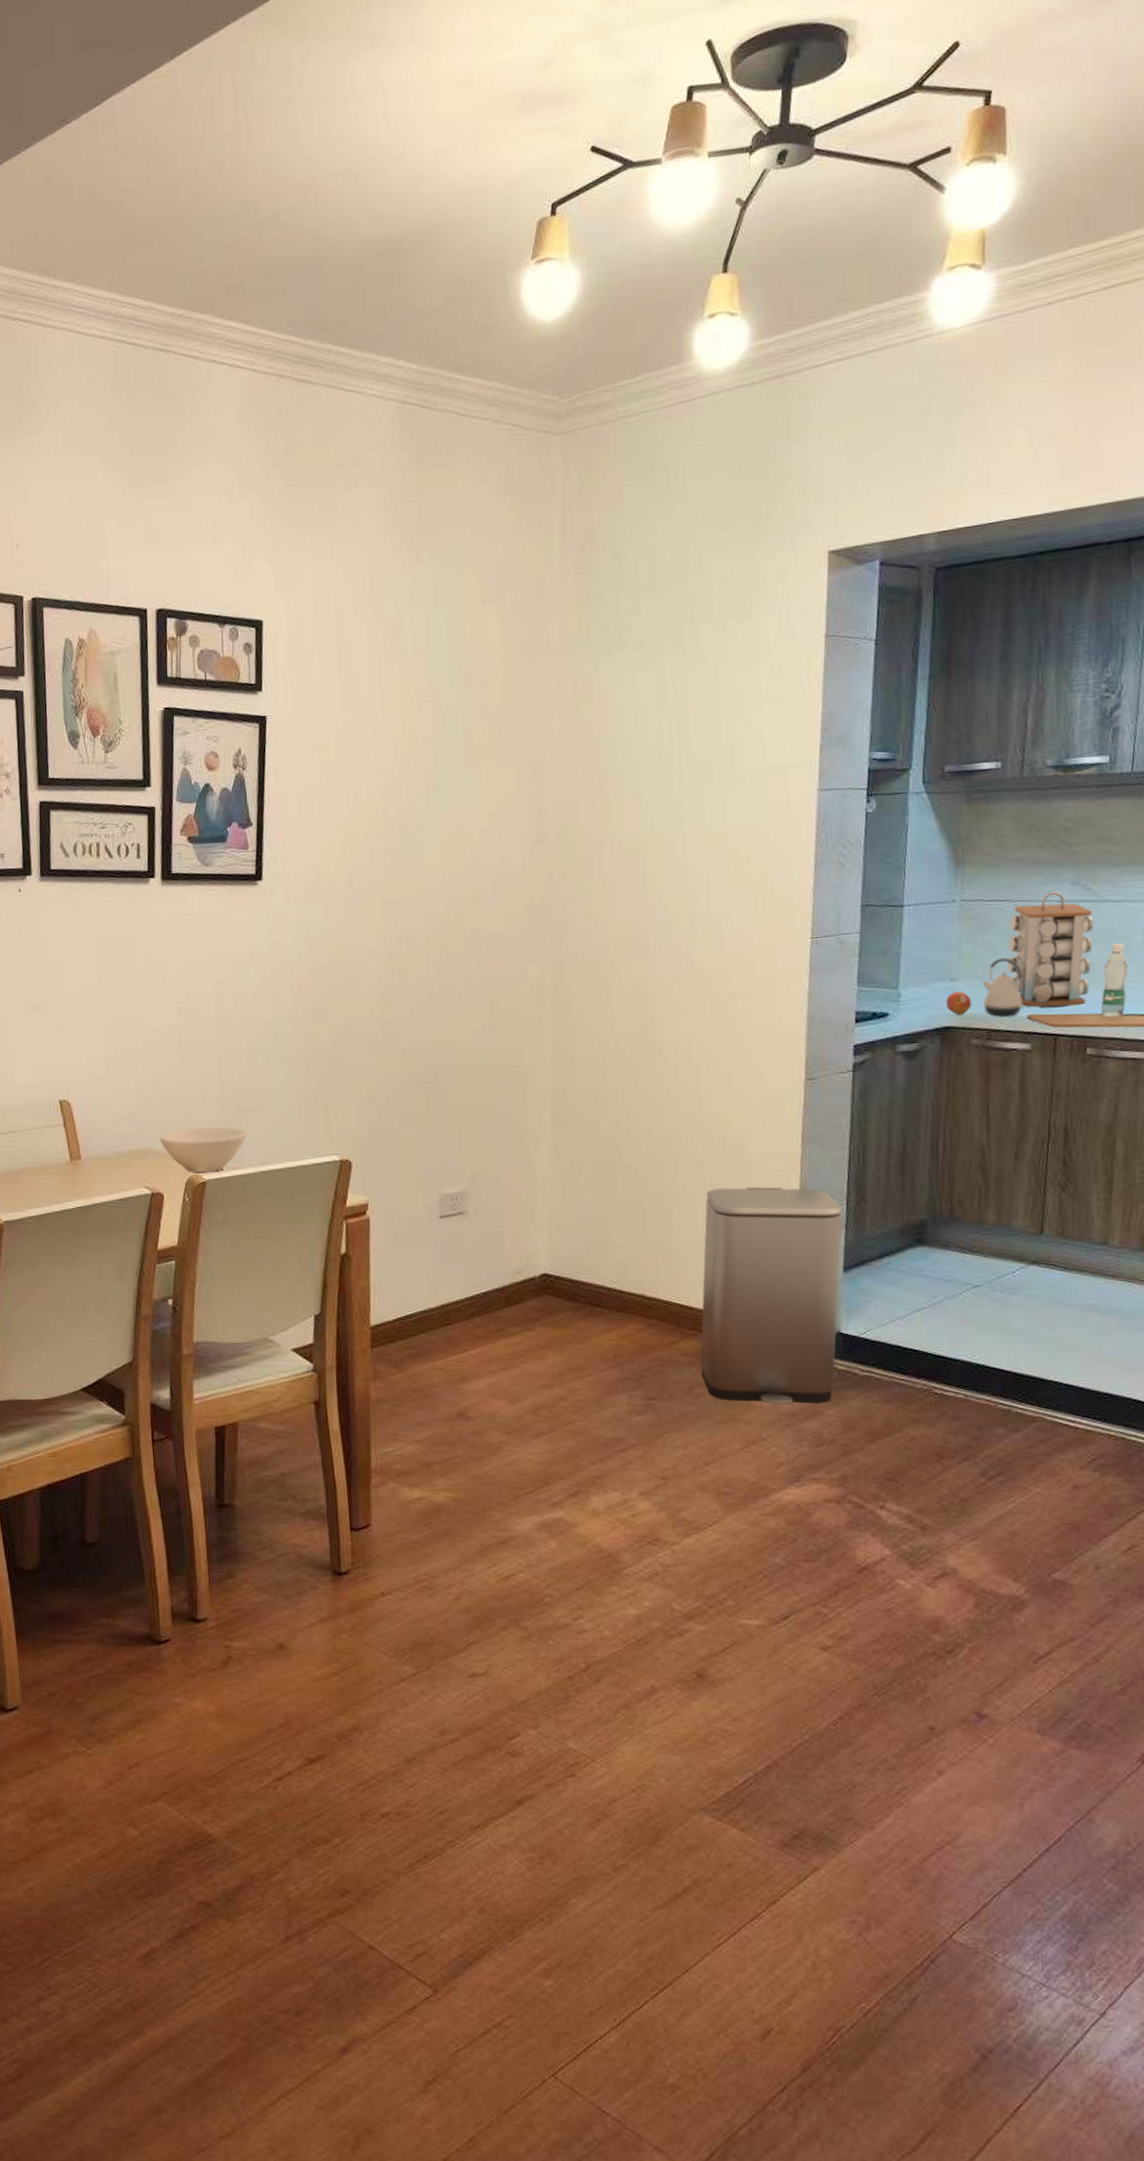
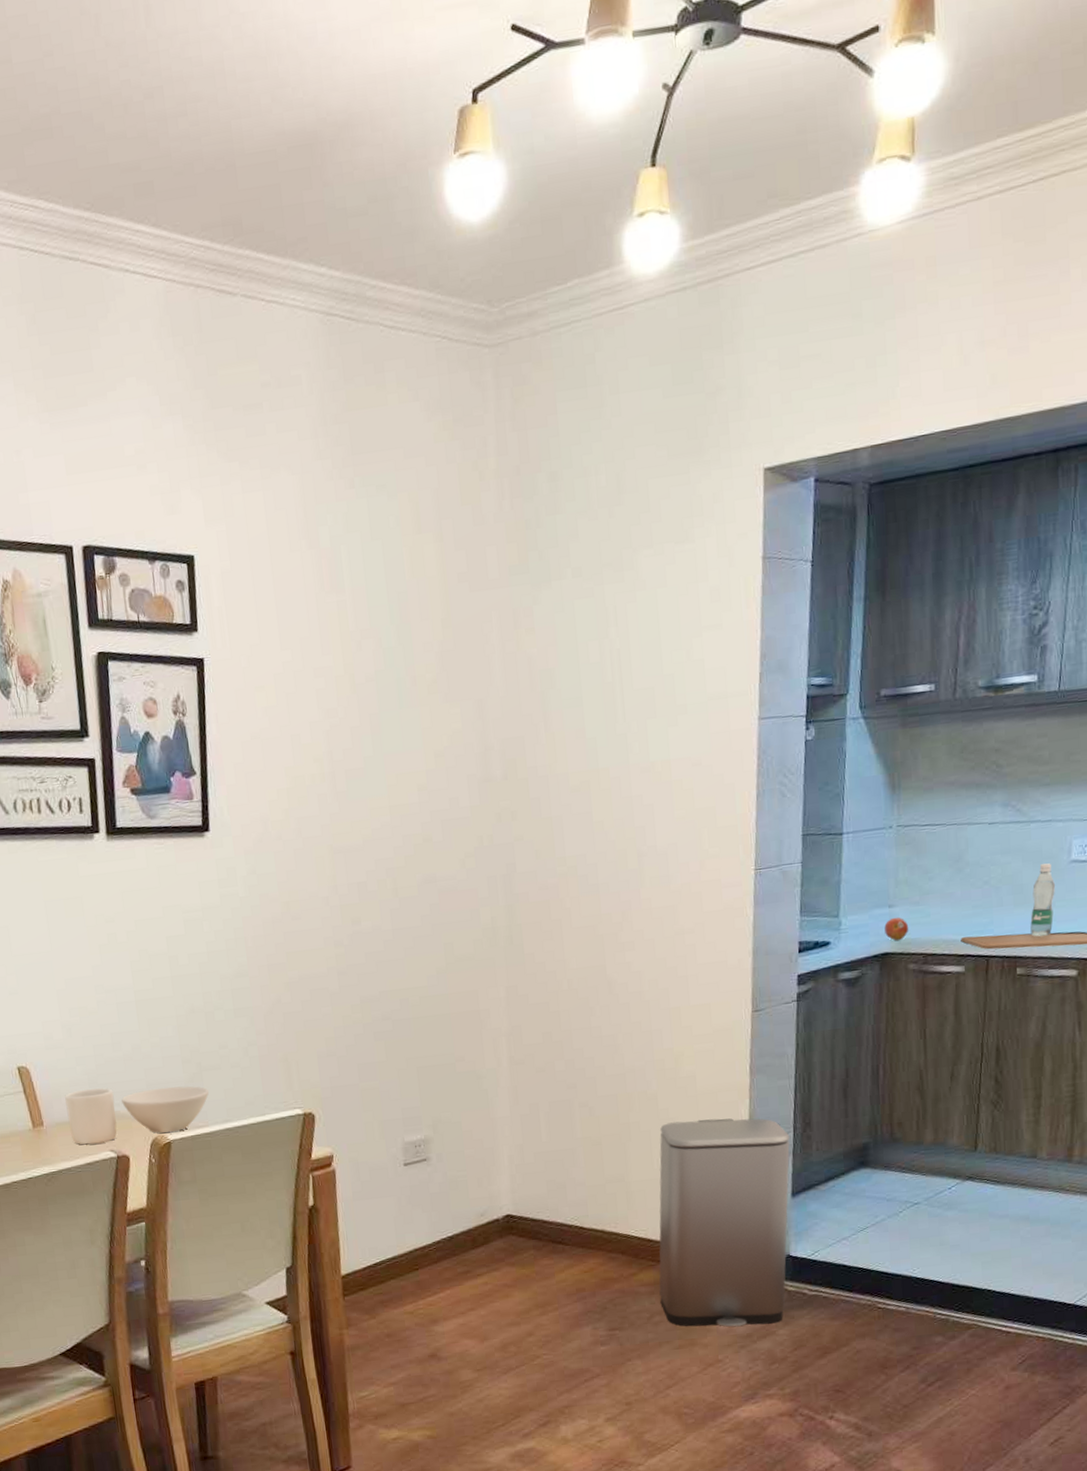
mug: none [104,1124,153,1180] -> present [65,1087,117,1145]
kettle: present [982,957,1023,1016] -> none [918,881,957,940]
spice rack: present [1007,891,1093,1008] -> none [942,813,1023,930]

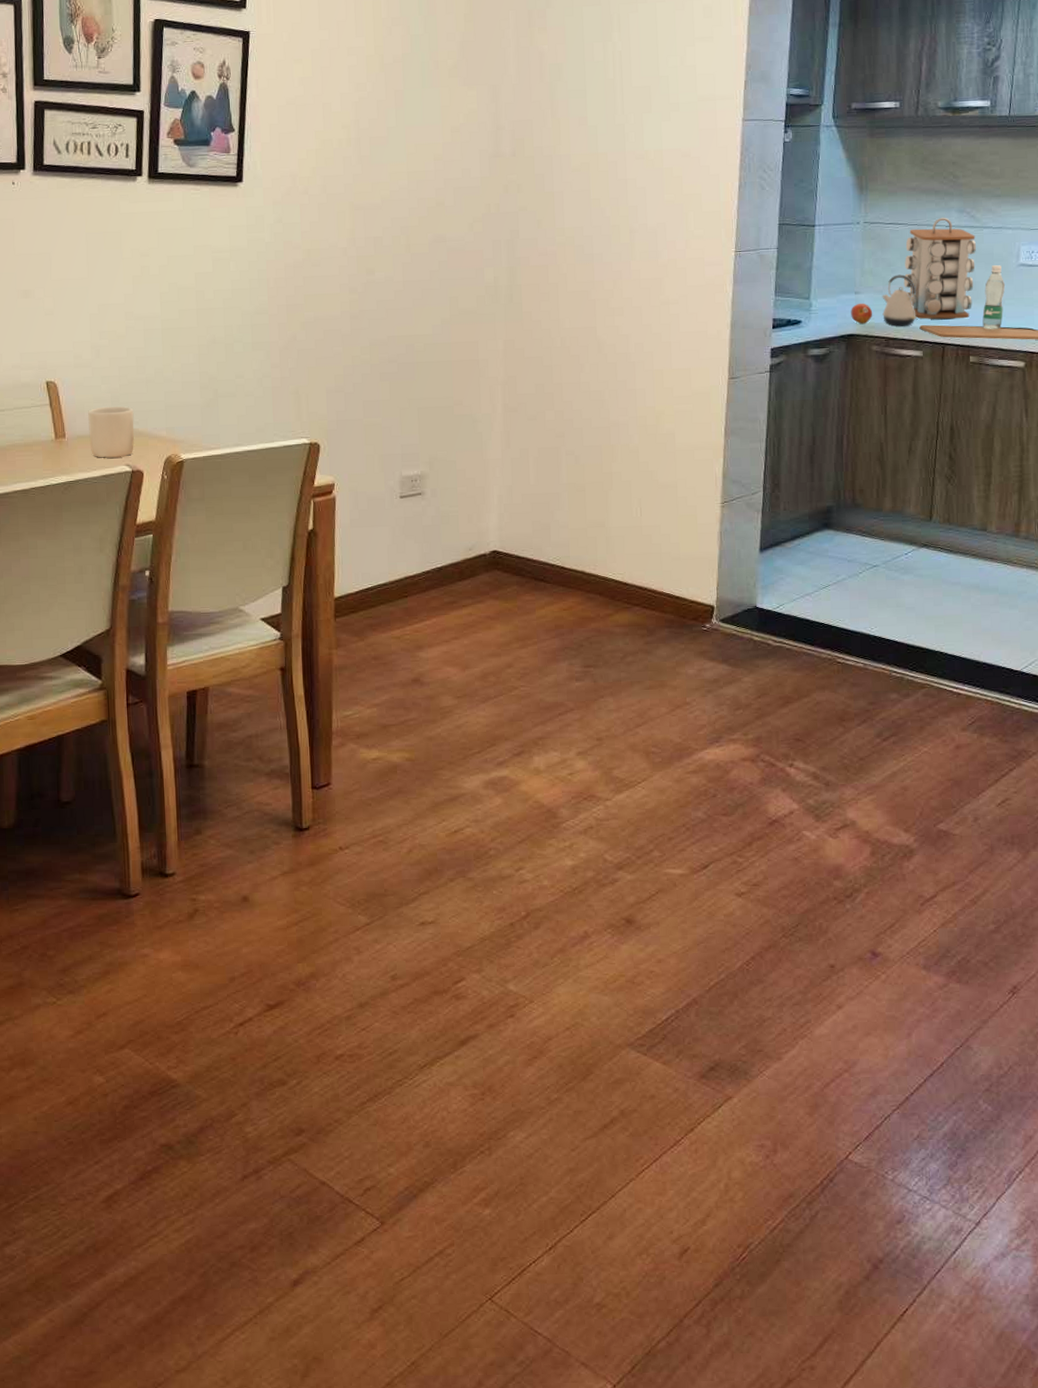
bowl: present [121,1086,209,1133] -> none [141,409,223,453]
pedal bin: present [659,1118,790,1328] -> none [633,474,760,672]
kettle: none [918,881,957,940] -> present [882,274,917,326]
spice rack: none [942,813,1023,930] -> present [903,217,976,320]

